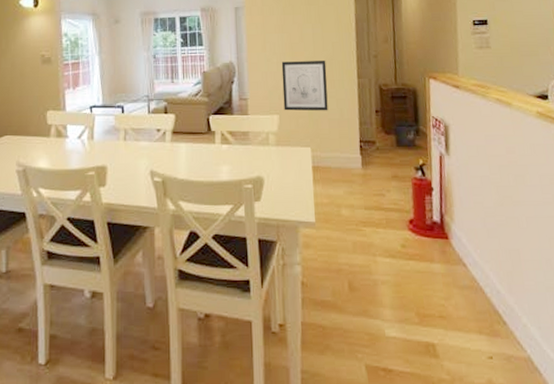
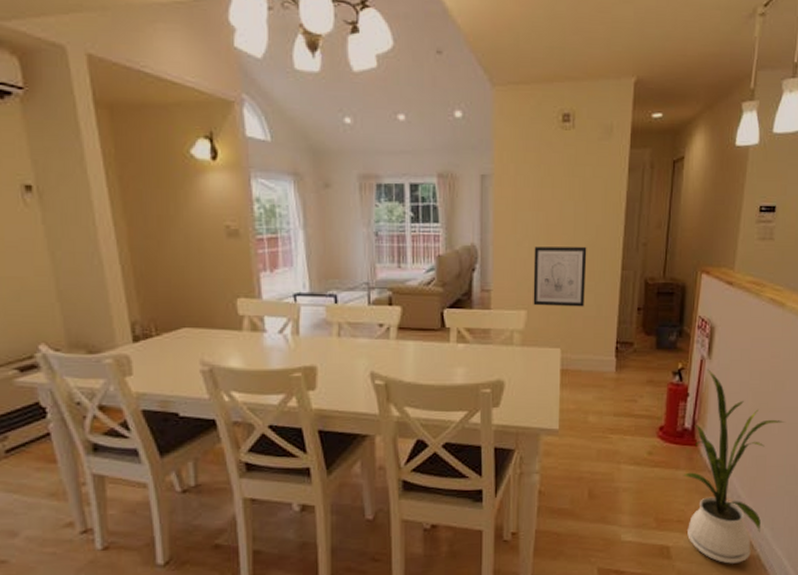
house plant: none [438,165,531,366] -> present [683,369,784,564]

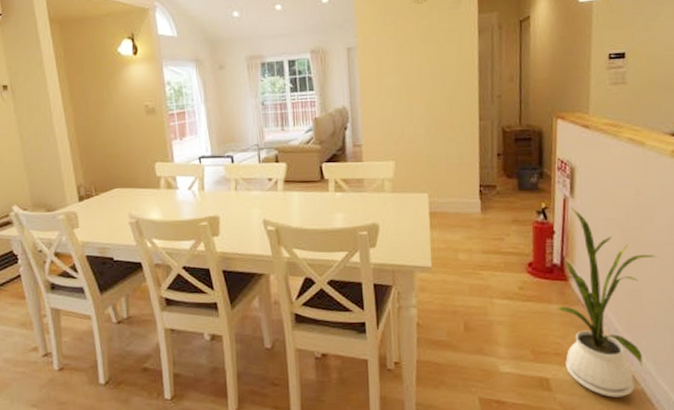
wall art: present [533,246,587,307] -> none [397,103,447,157]

